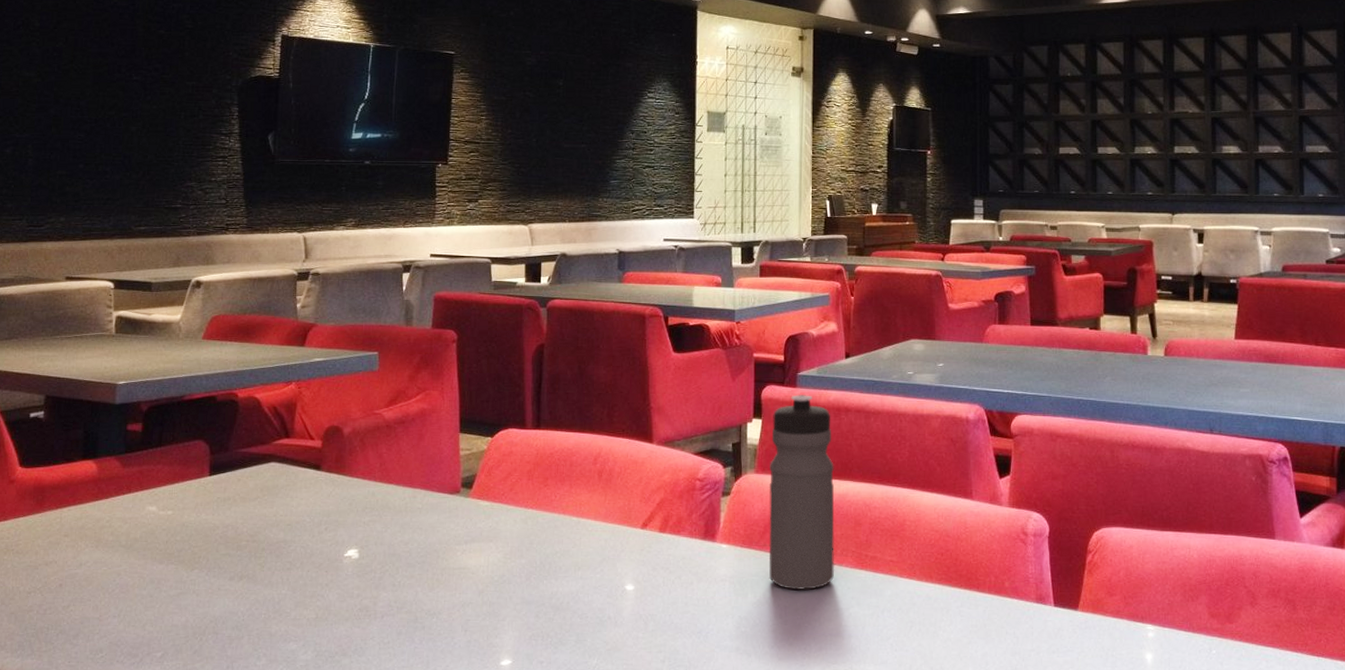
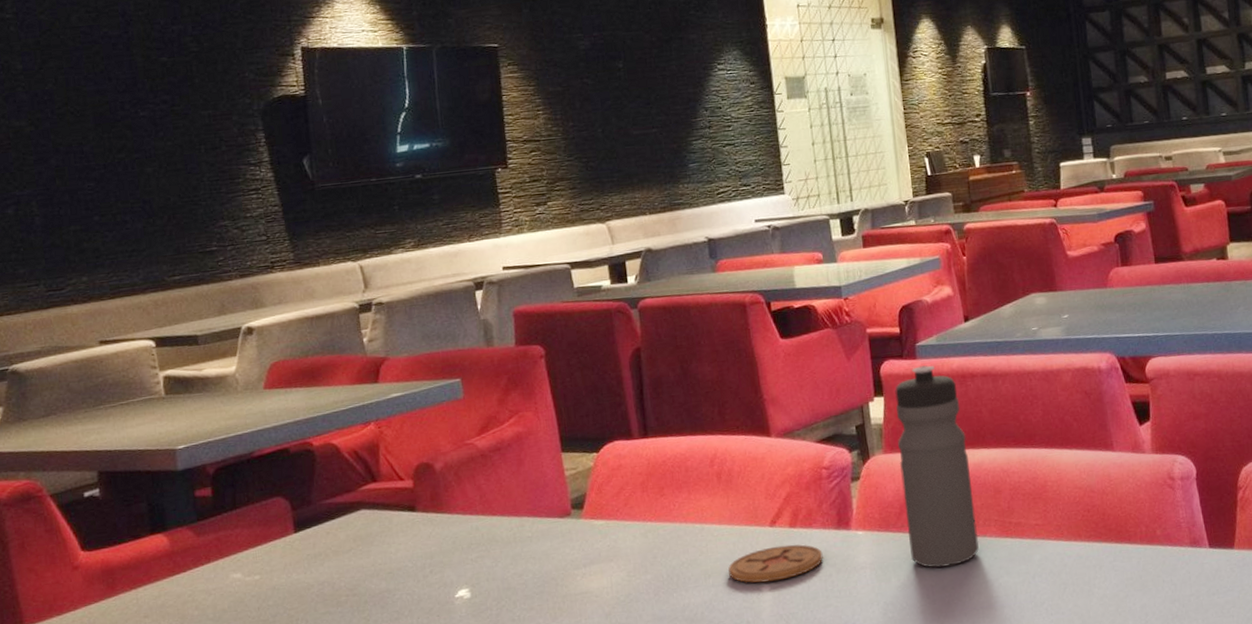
coaster: none [597,548,687,582] -> present [728,544,823,583]

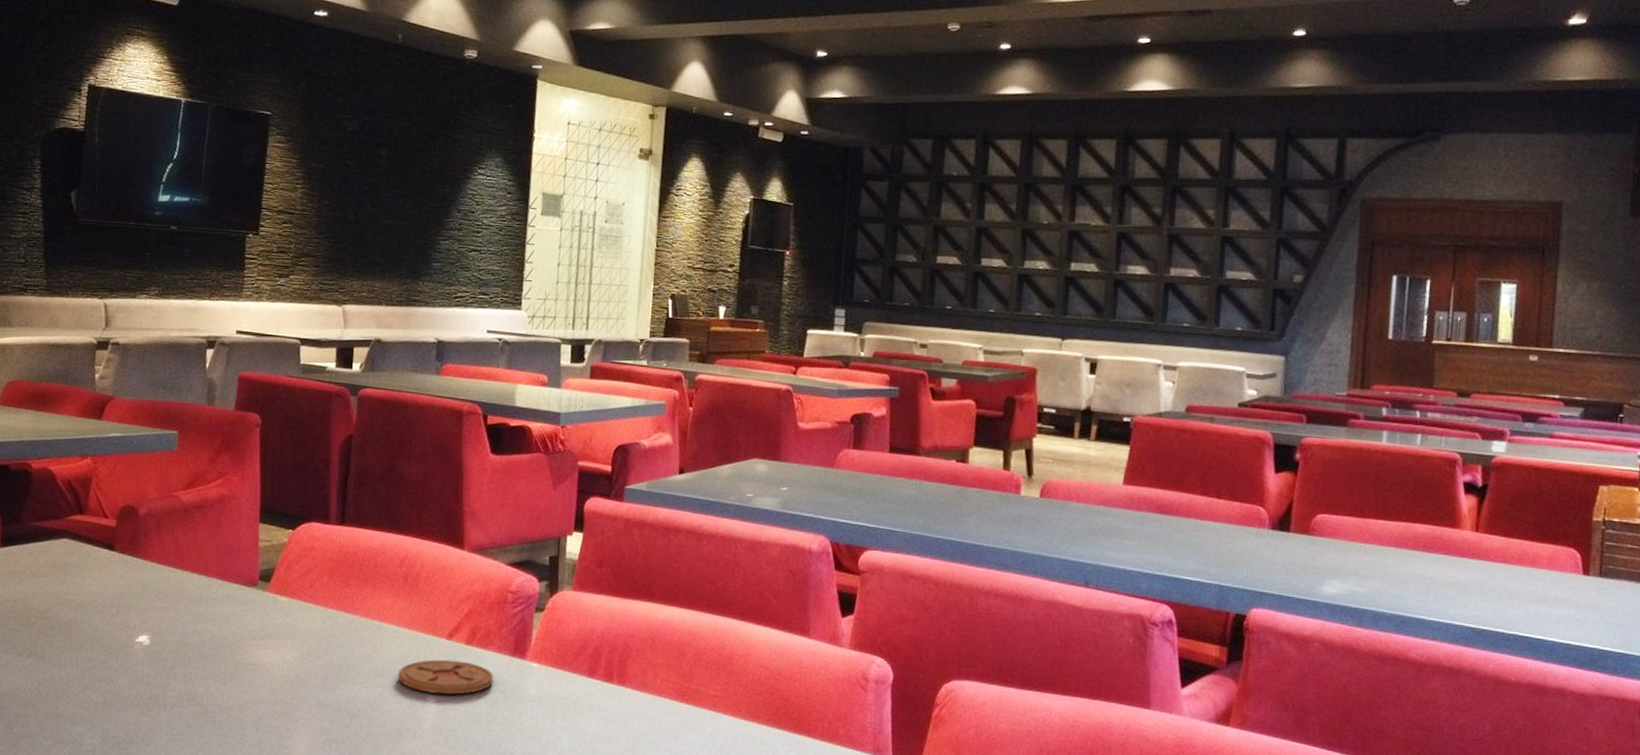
water bottle: present [895,365,979,568] -> none [581,509,659,719]

